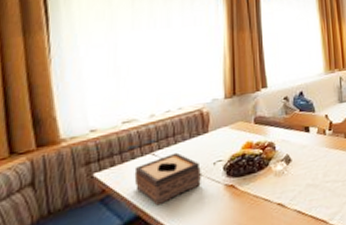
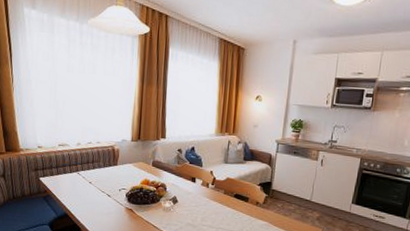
tissue box: present [134,152,201,206] -> none [65,175,110,211]

